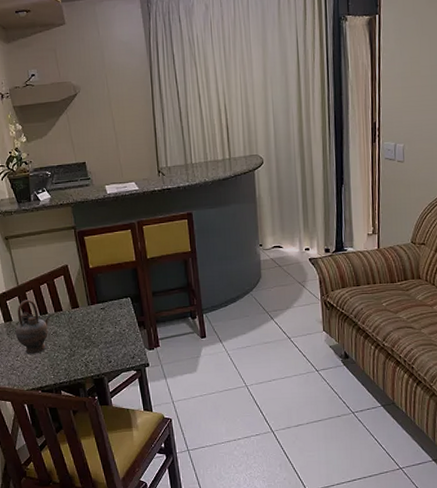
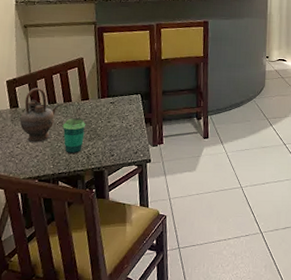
cup: none [57,326,80,364] -> present [63,117,86,155]

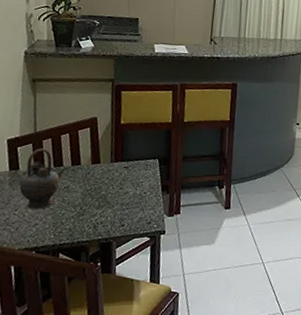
cup: present [63,117,86,155] -> none [68,182,95,224]

